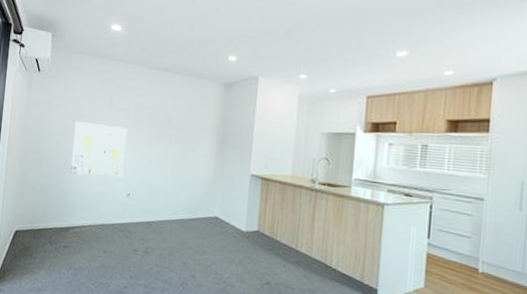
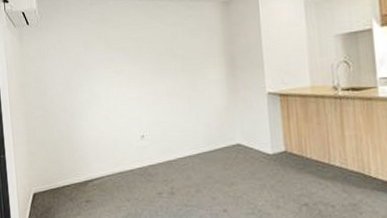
wall art: present [70,121,127,177] -> none [74,67,134,125]

